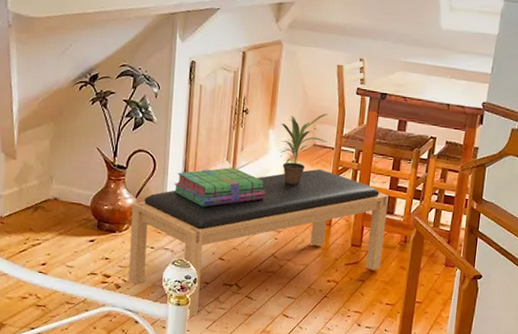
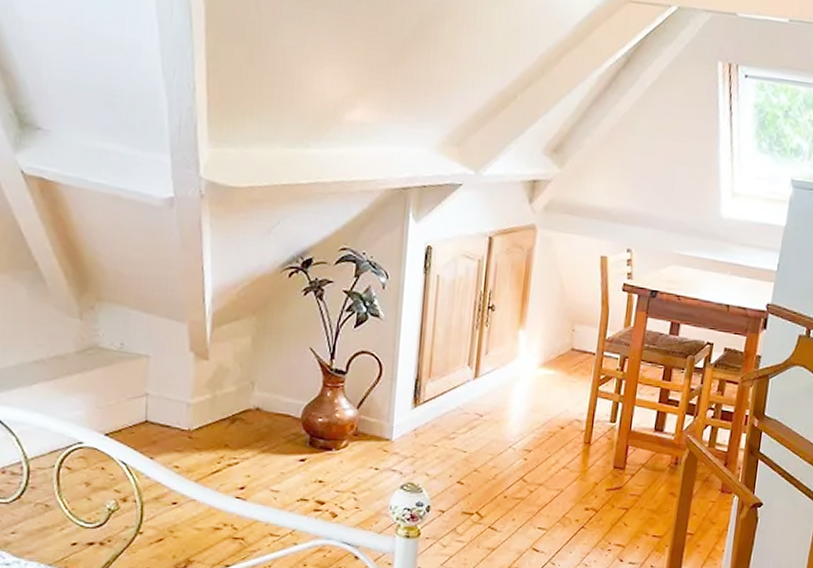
bench: present [128,168,389,318] -> none [347,377,658,552]
stack of books: present [173,167,266,207] -> none [403,373,514,421]
potted plant: present [279,113,329,185] -> none [531,312,590,396]

